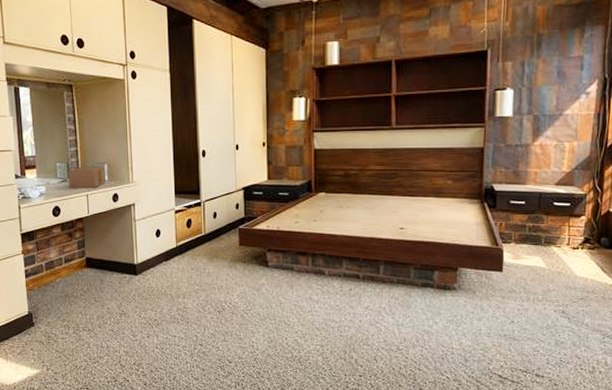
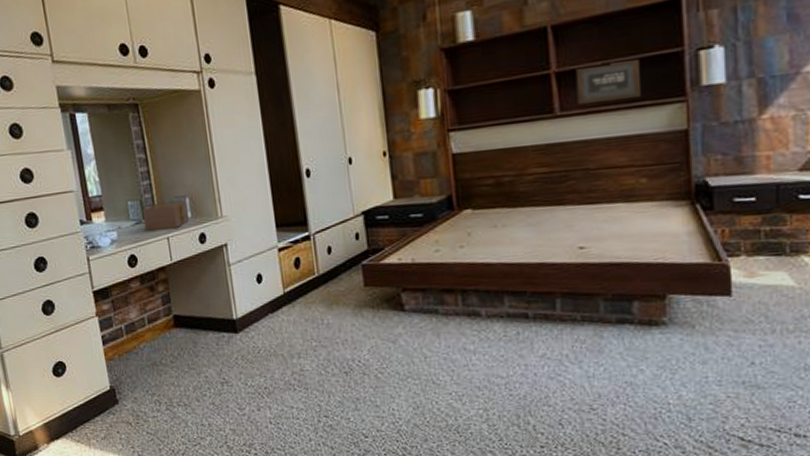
picture frame: none [408,90,454,122] -> present [575,56,641,106]

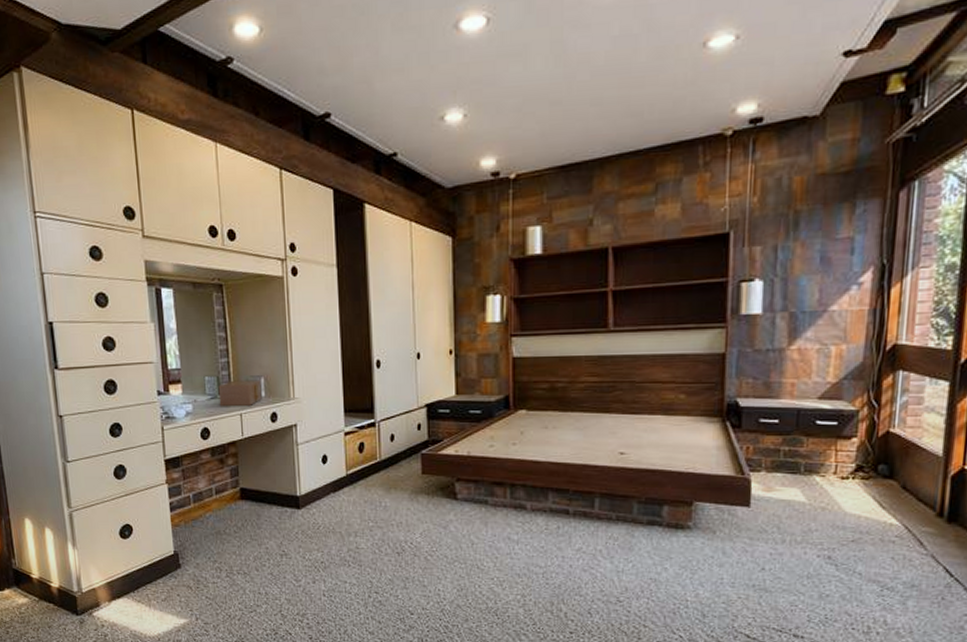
picture frame: present [575,56,641,106] -> none [629,283,688,323]

